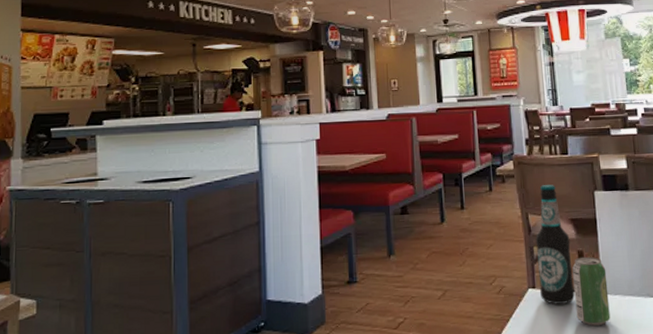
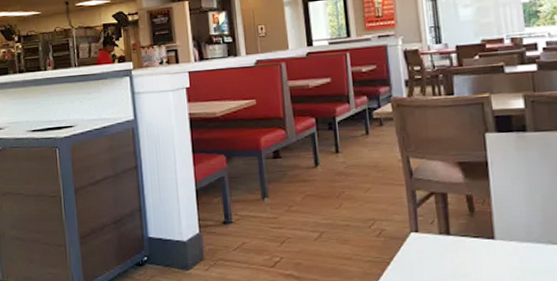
bottle: present [535,185,575,304] -> none [417,127,463,249]
beverage can: present [572,256,611,326] -> none [460,201,505,271]

